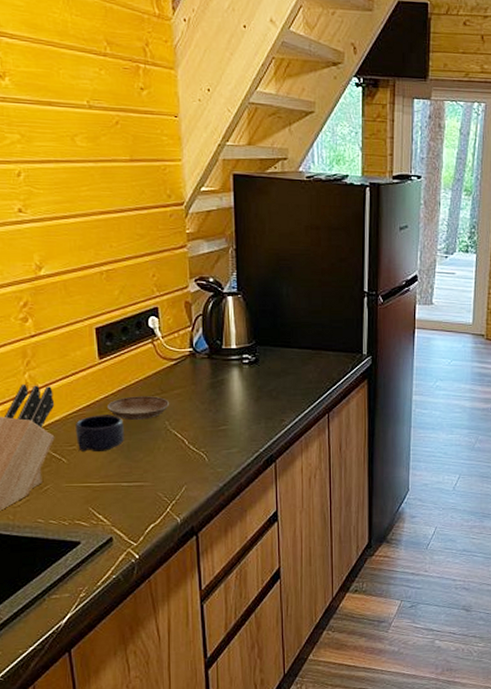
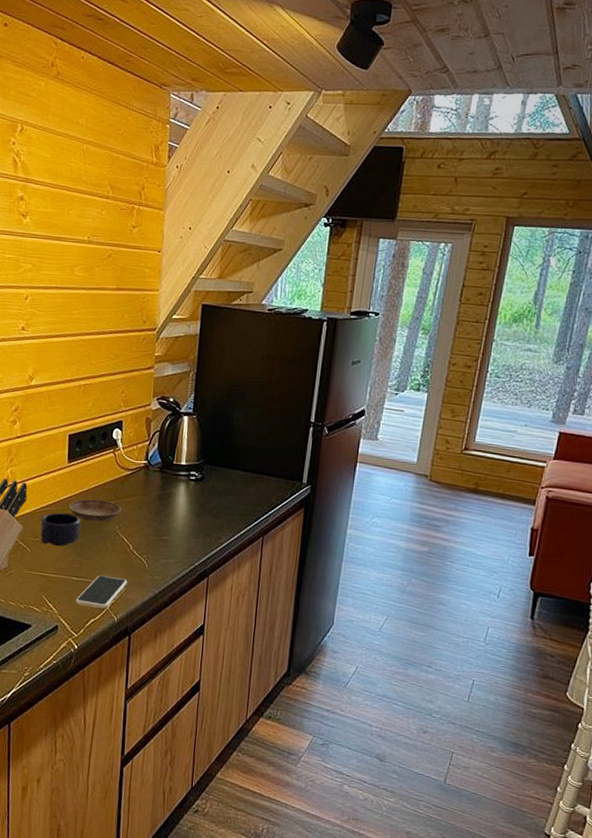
smartphone: none [129,476,187,512] -> present [75,575,128,609]

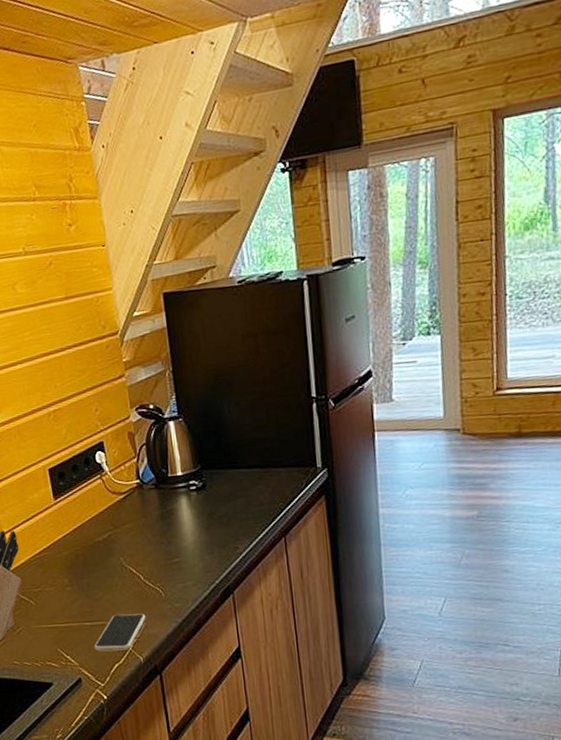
mug: present [40,512,81,547] -> none [38,554,84,593]
saucer: present [68,499,121,522] -> none [65,532,122,559]

